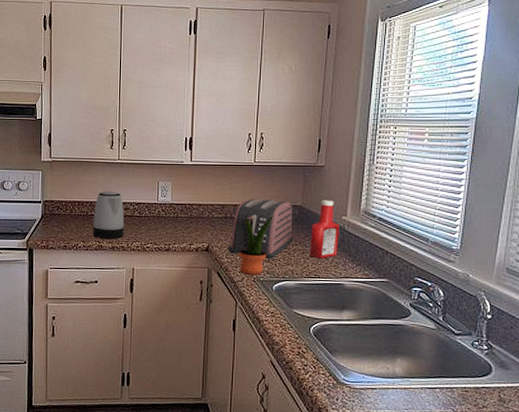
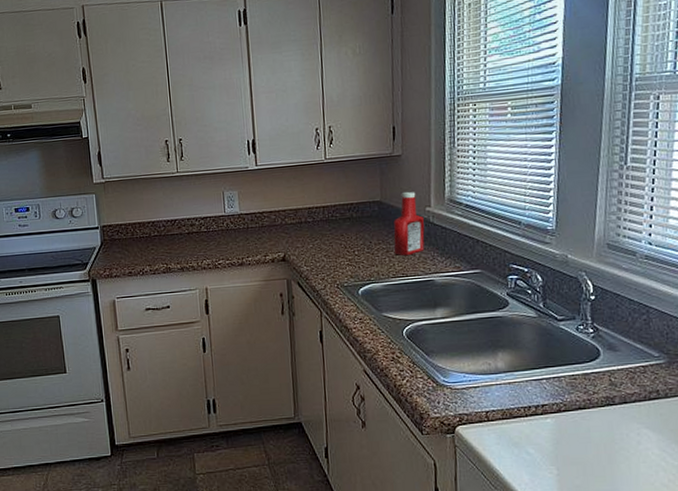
kettle: present [92,191,125,240] -> none [157,207,193,261]
toaster: present [227,198,294,261] -> none [305,198,376,264]
potted plant: present [239,214,273,275] -> none [318,213,352,282]

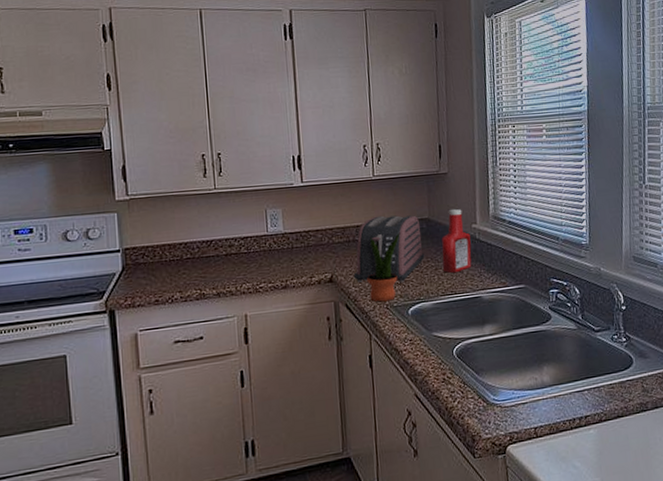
toaster: none [305,198,376,264] -> present [353,215,425,283]
potted plant: none [318,213,352,282] -> present [367,231,400,302]

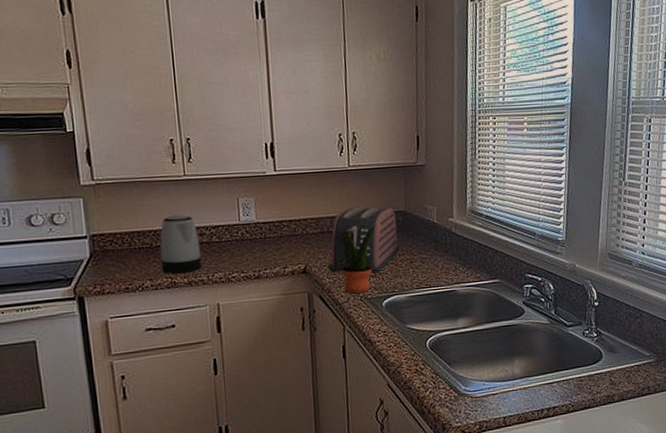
kettle: none [190,226,231,286] -> present [160,214,202,274]
ketchup bottle: present [441,208,472,274] -> none [417,201,447,267]

